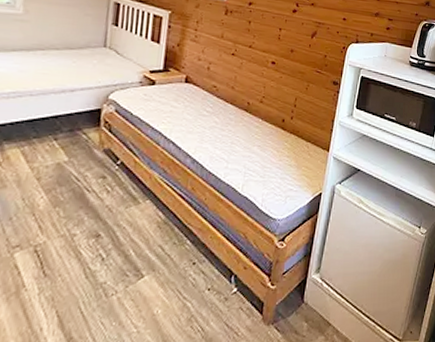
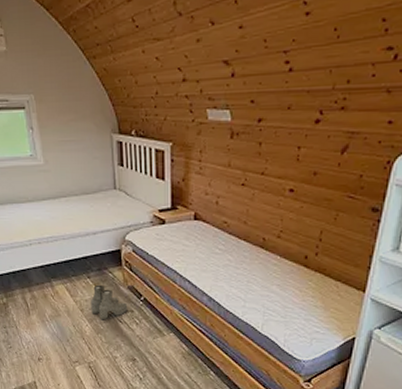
boots: none [51,147,100,190] -> present [91,284,128,320]

